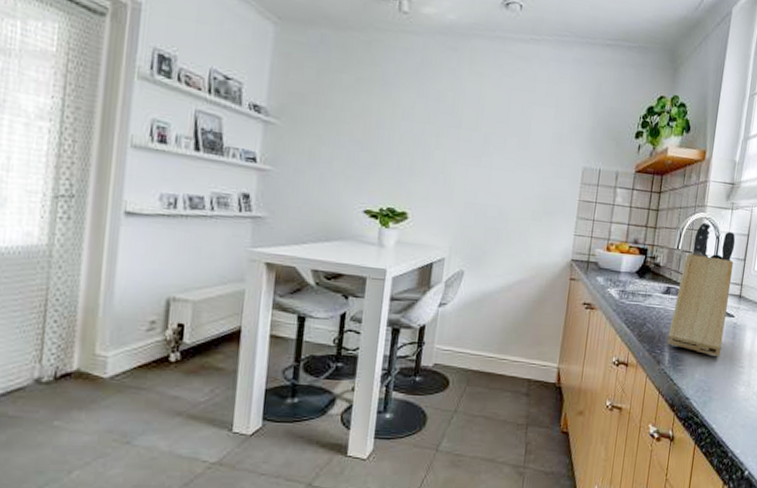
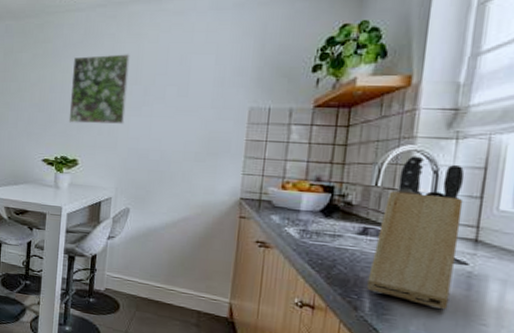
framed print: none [398,89,471,174] -> present [68,54,130,124]

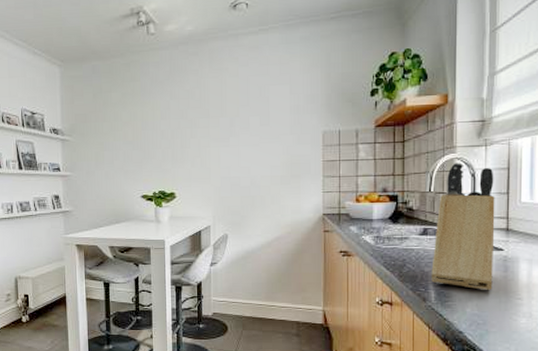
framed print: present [68,54,130,124] -> none [161,88,215,158]

